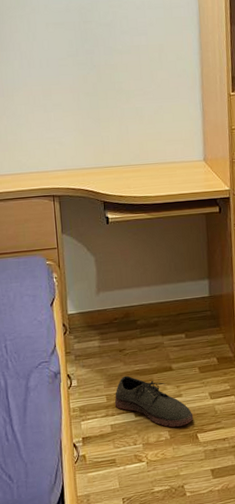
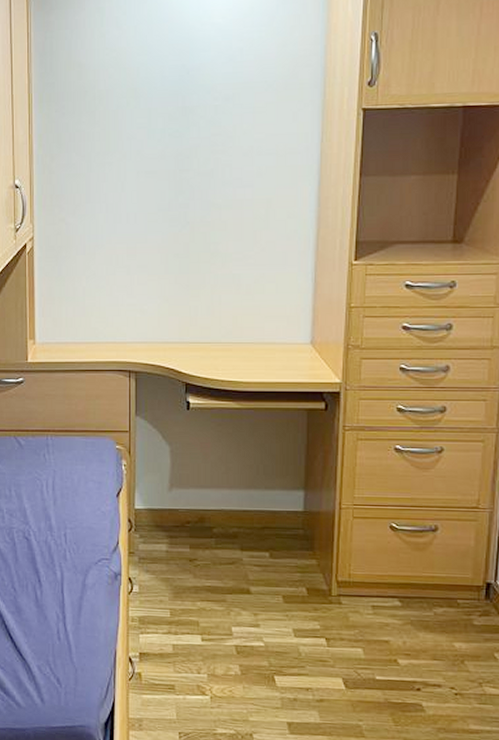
shoe: present [114,375,194,427] -> none [179,590,271,662]

